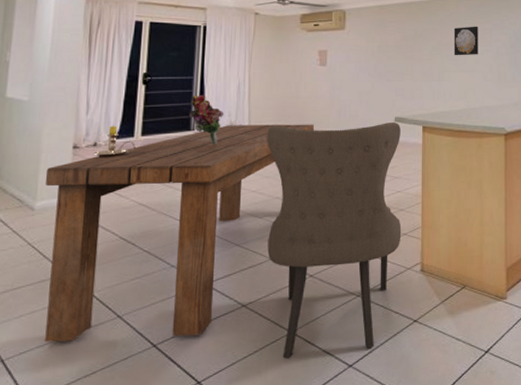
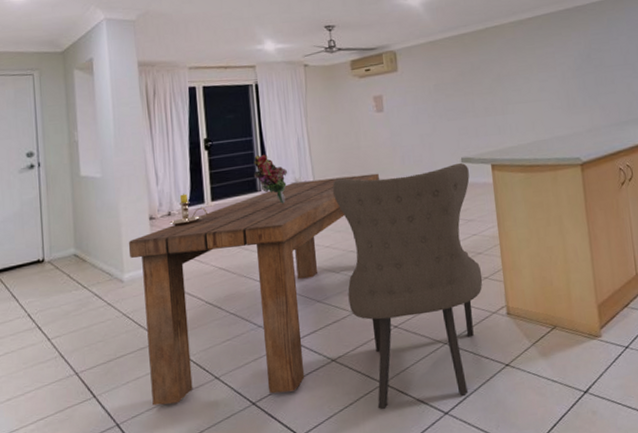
wall art: present [454,26,478,56] -> none [513,51,543,86]

